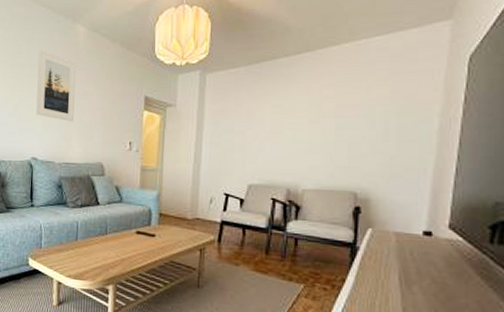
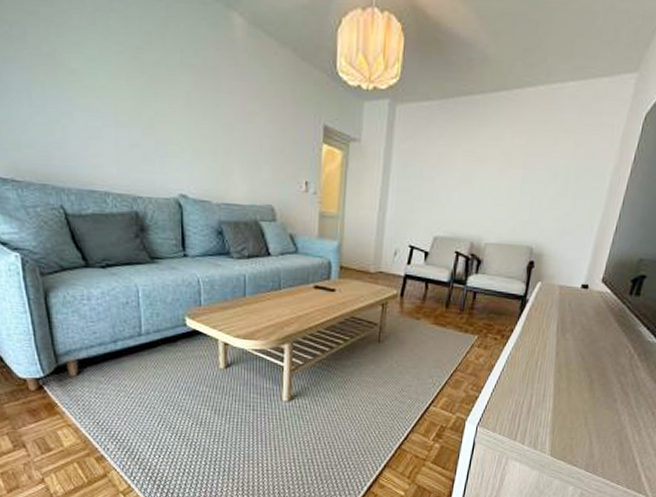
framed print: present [36,49,76,122] -> none [178,42,234,151]

